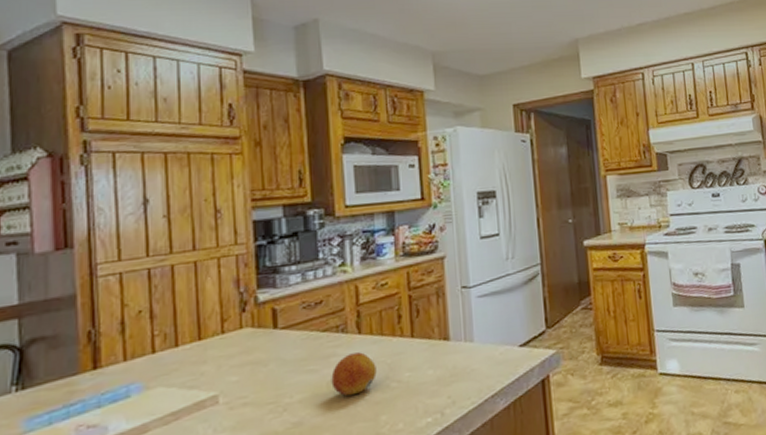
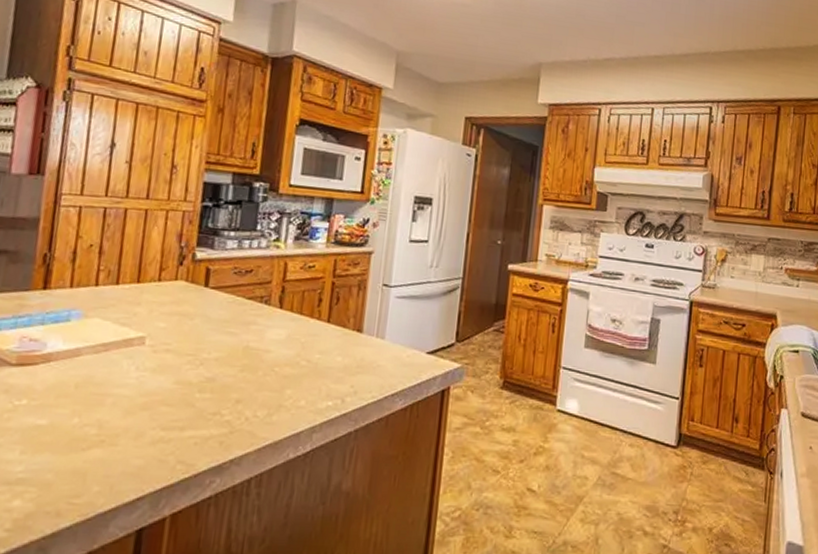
fruit: present [331,352,377,396] -> none [247,325,291,364]

